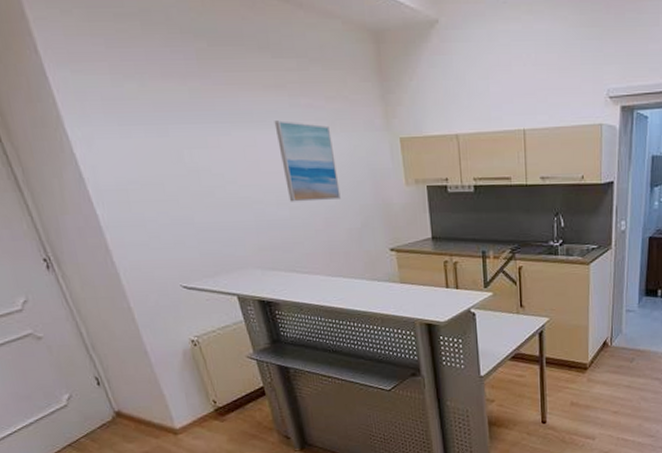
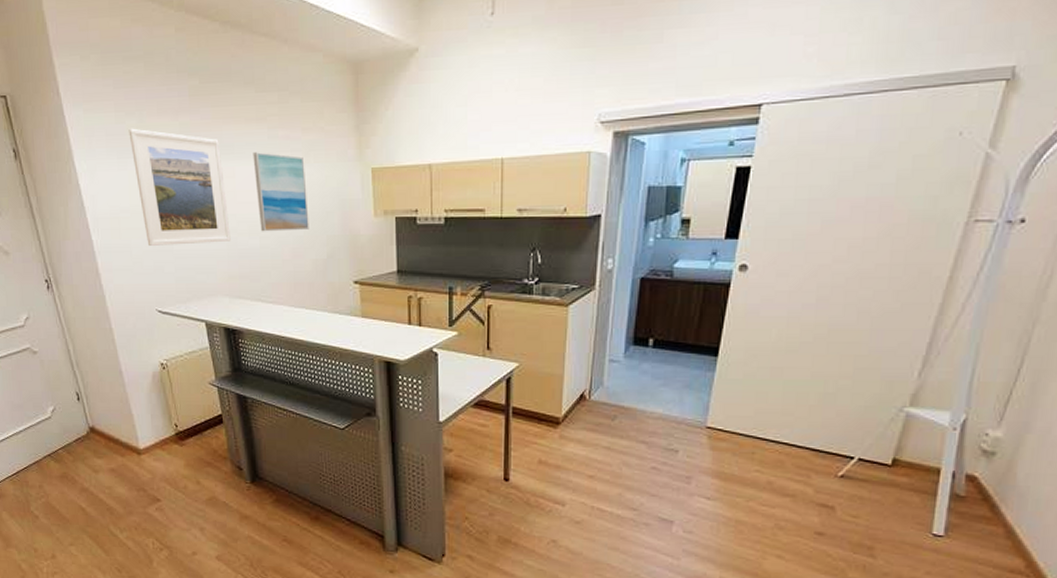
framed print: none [129,92,258,219] -> present [128,128,231,246]

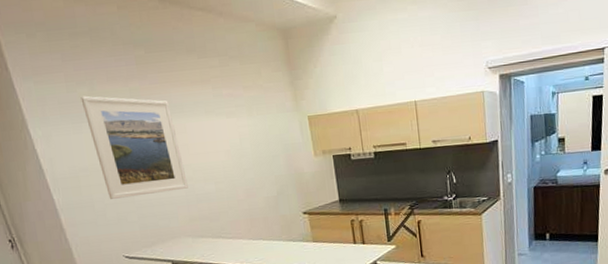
wall art: present [252,152,309,232] -> none [201,109,259,178]

